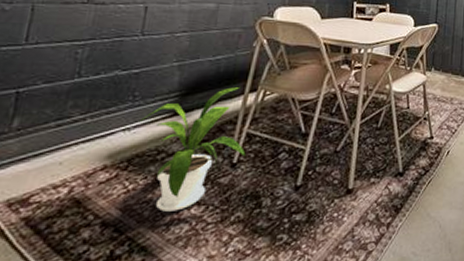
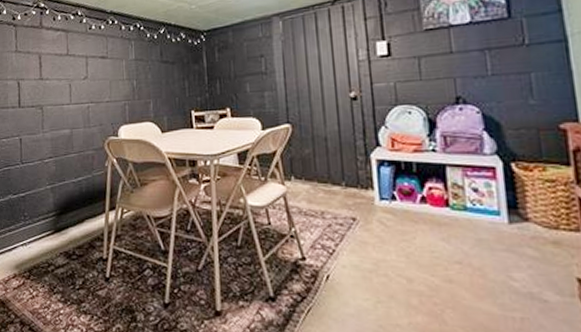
house plant: present [139,86,246,212] -> none [31,205,116,318]

